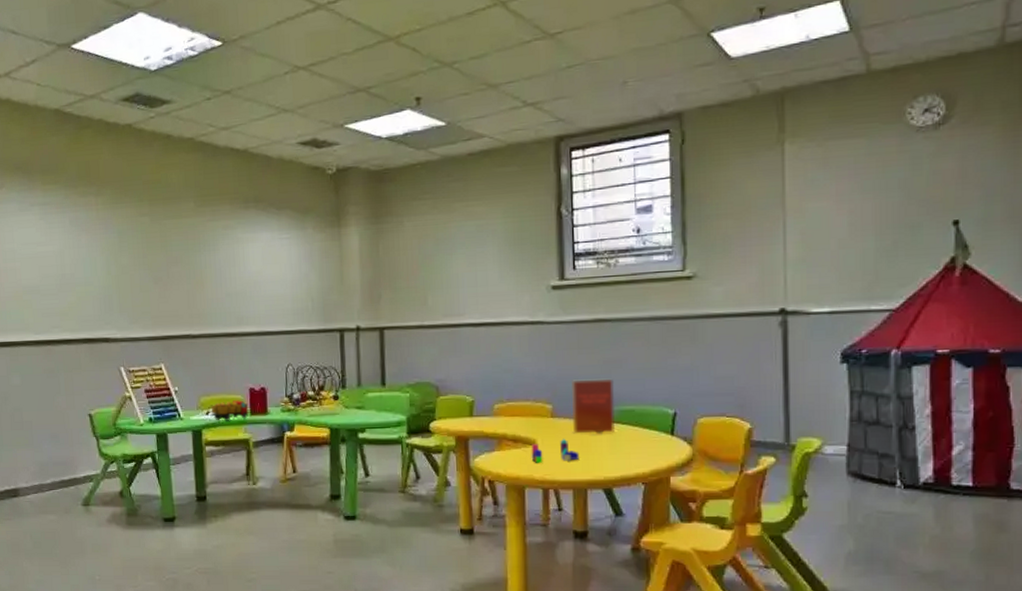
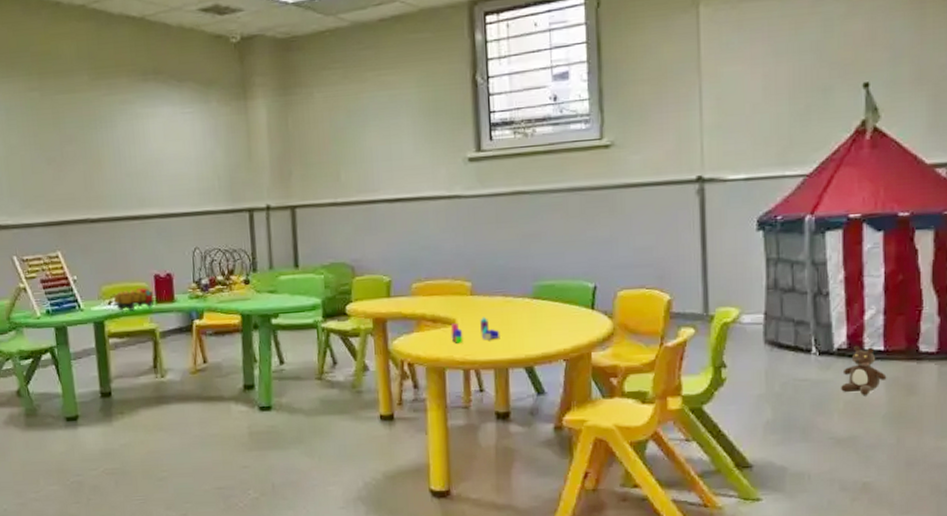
book: present [571,378,615,434] -> none [491,253,535,311]
stuffed animal: none [927,481,975,531] -> present [841,346,887,396]

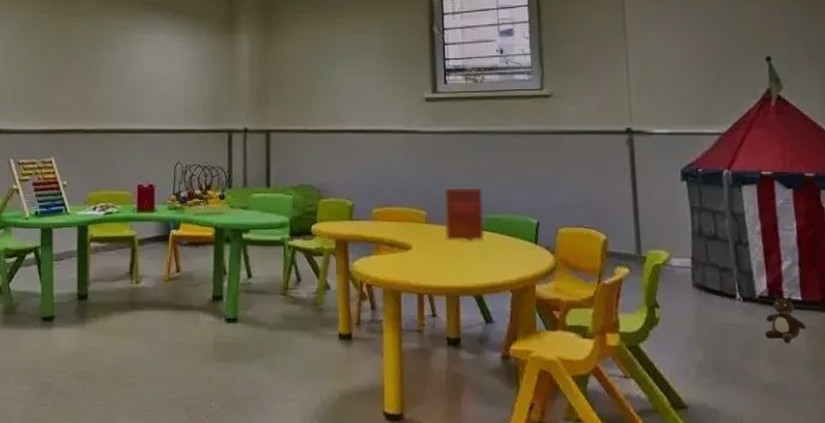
toy truck: present [113,288,155,311] -> none [98,196,136,217]
building blocks: present [450,316,500,343] -> none [406,244,452,268]
book: none [491,253,535,311] -> present [444,187,484,240]

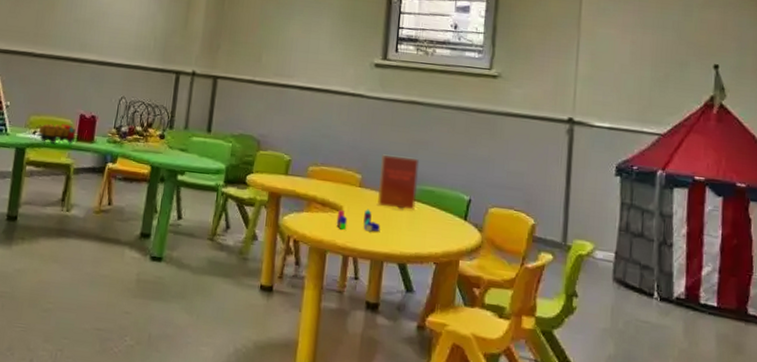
toy truck: none [98,196,136,217] -> present [38,123,77,144]
building blocks: none [406,244,452,268] -> present [336,209,381,232]
stuffed animal: present [765,295,806,344] -> none [677,298,718,348]

